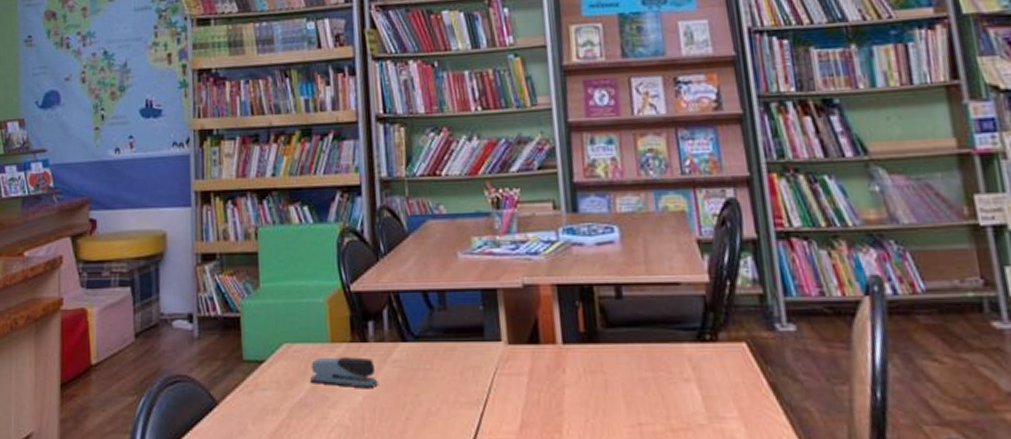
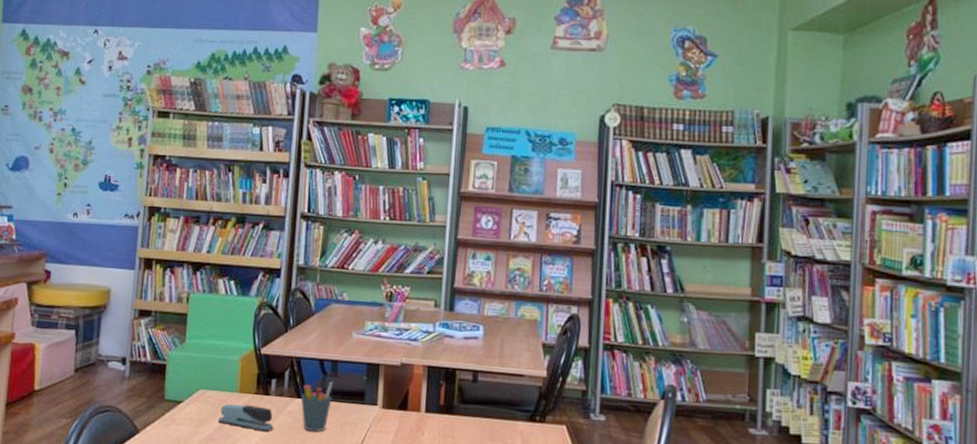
pen holder: none [405,316,445,383] -> present [300,381,333,432]

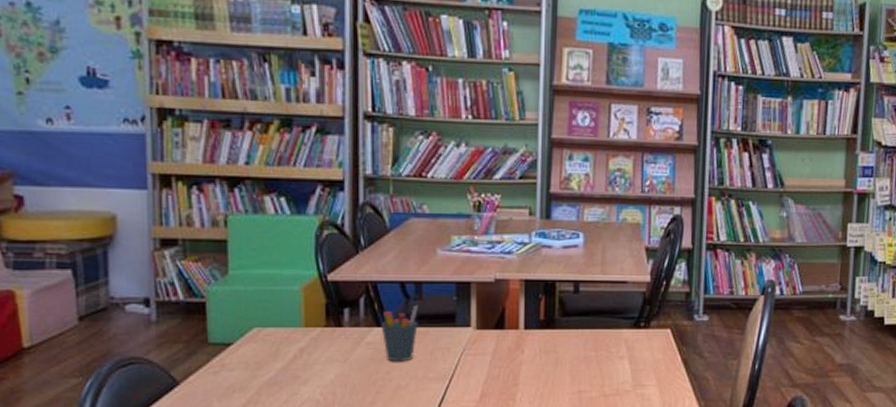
stapler: present [218,404,274,432] -> none [282,340,351,368]

